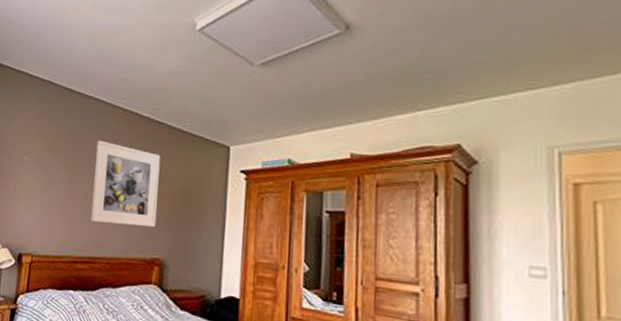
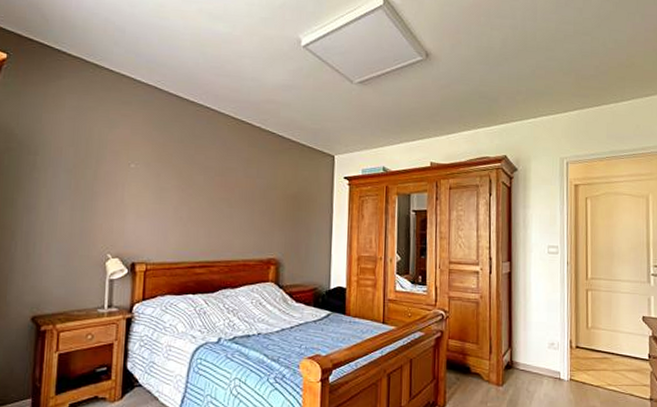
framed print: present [90,140,161,227] -> none [206,148,273,230]

